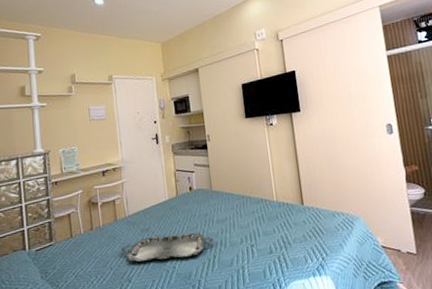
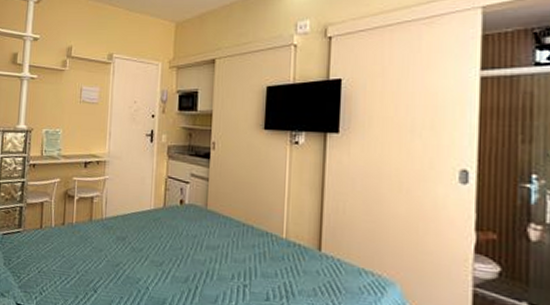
serving tray: present [120,232,213,262] -> none [91,247,199,281]

